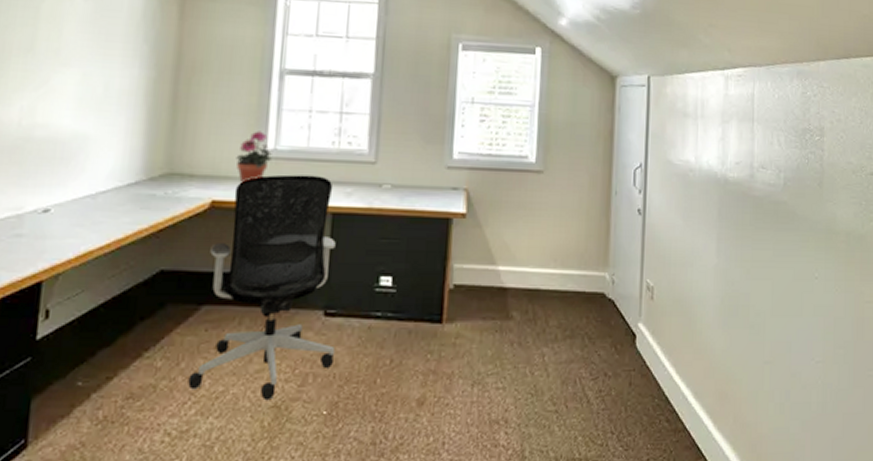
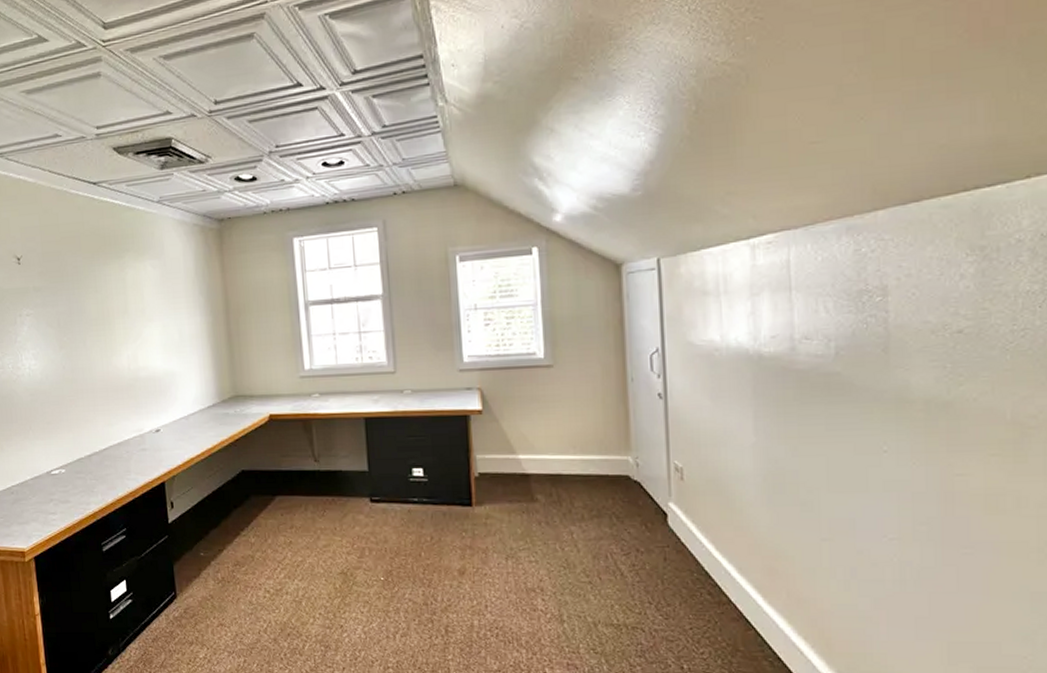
office chair: present [188,174,336,399] -> none [275,387,384,567]
potted plant: present [236,131,272,183] -> none [282,355,309,399]

